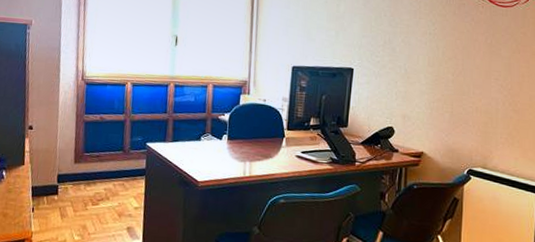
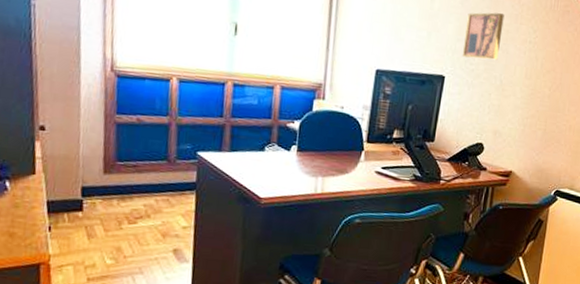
wall art: none [367,10,404,52] -> present [462,12,505,60]

